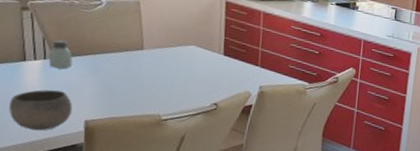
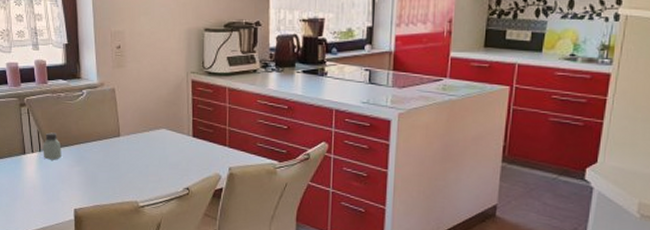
bowl: present [9,89,73,131] -> none [15,180,64,220]

